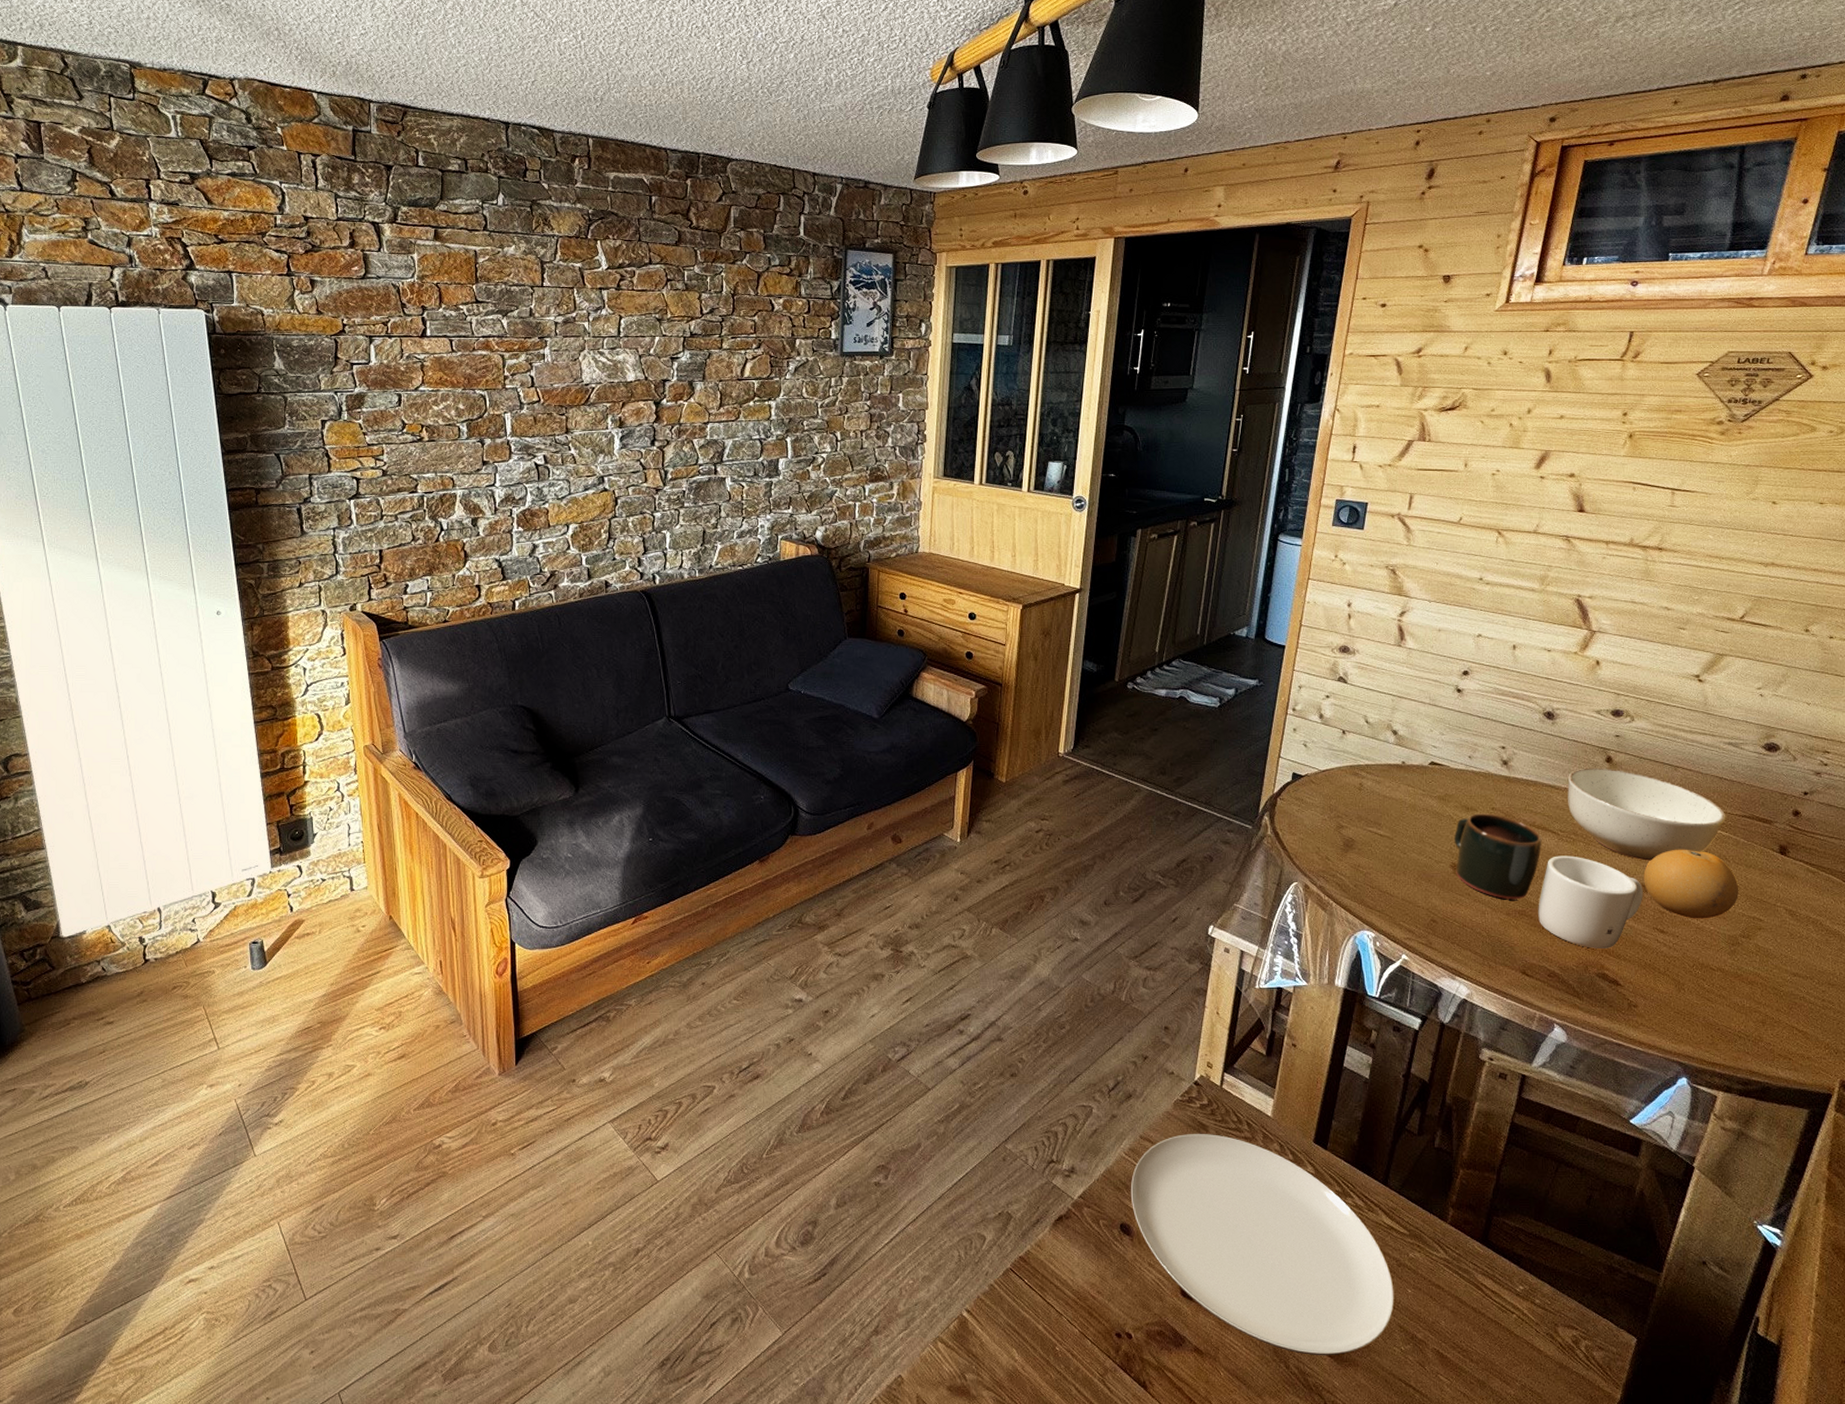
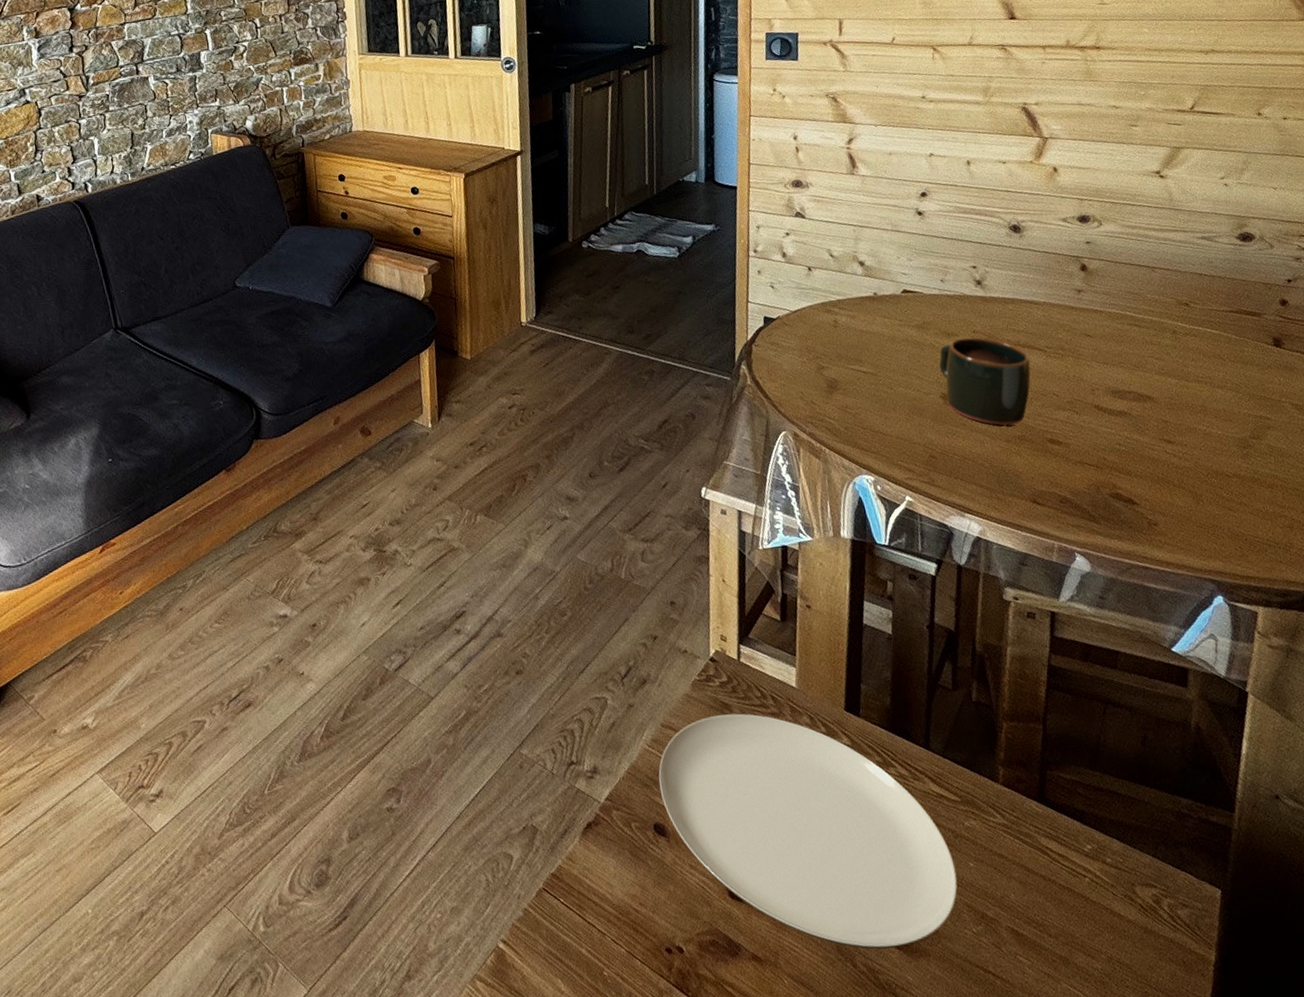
mug: present [1538,855,1643,950] -> none [1037,372,1144,469]
bowl: present [1567,767,1726,861] -> none [1045,277,1214,369]
fruit: present [1643,849,1739,919] -> none [1139,352,1241,425]

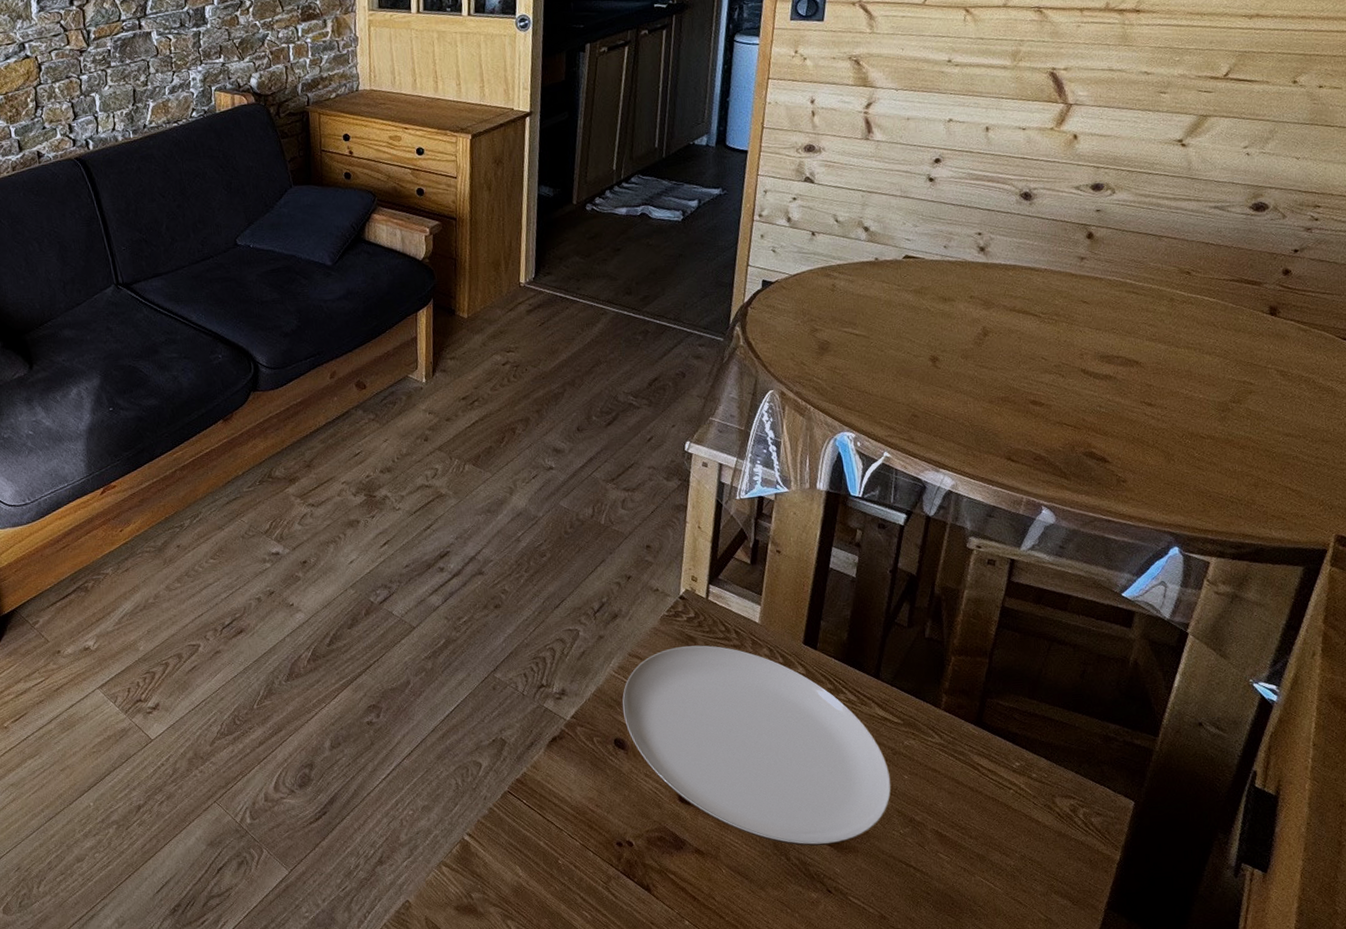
mug: present [939,337,1031,426] -> none [932,302,1024,387]

